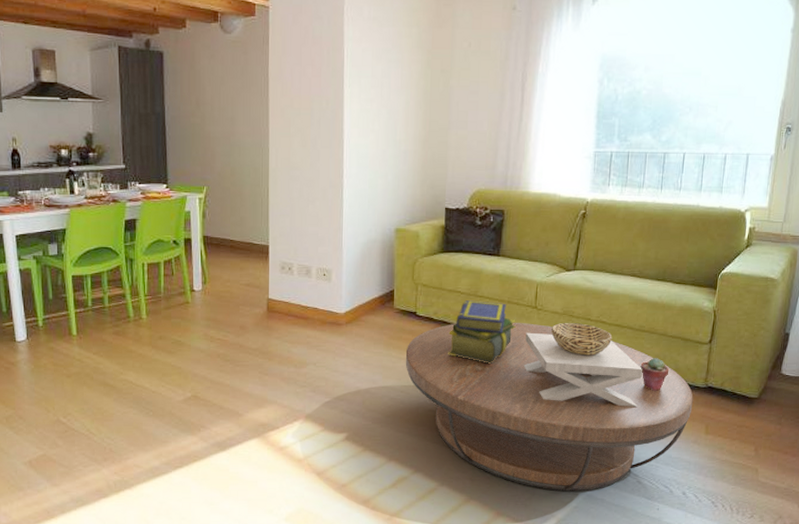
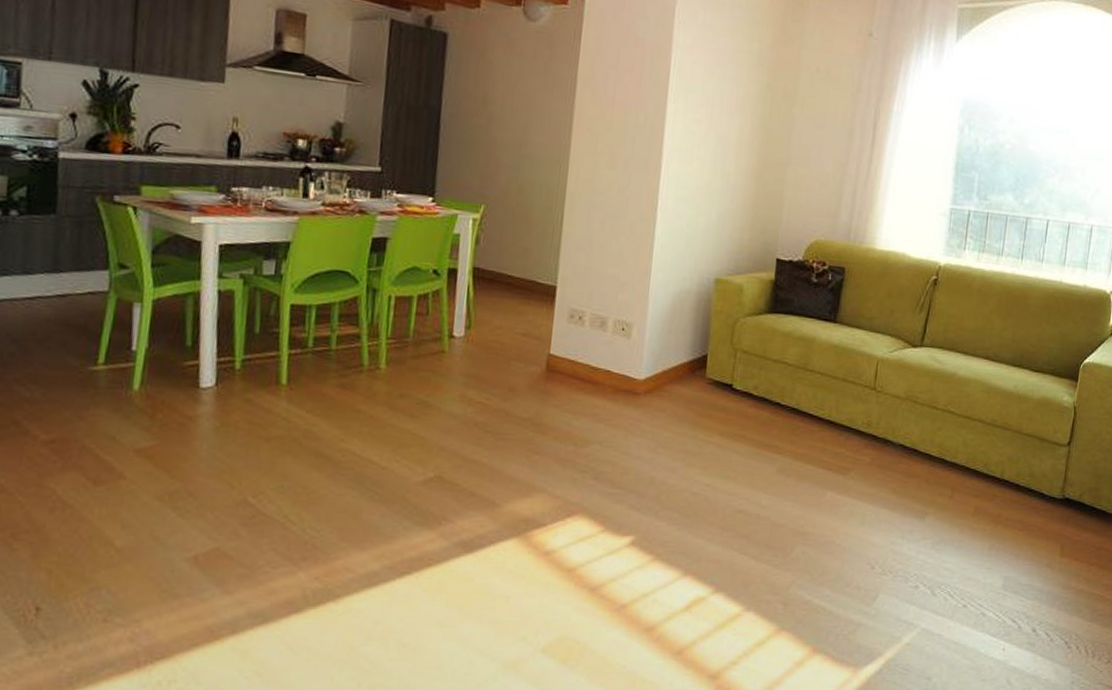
coffee table: present [405,322,694,492] -> none [714,402,1049,624]
stack of books: present [448,300,516,363] -> none [767,374,851,455]
decorative bowl: present [523,323,642,408] -> none [856,410,993,520]
potted succulent: present [640,358,670,391] -> none [990,459,1023,500]

